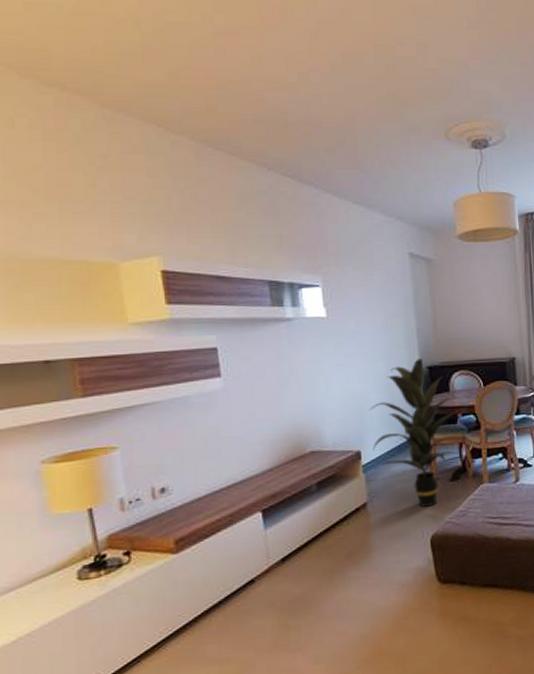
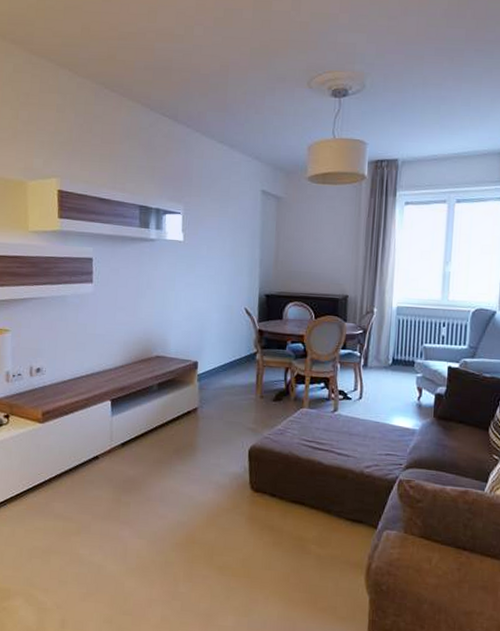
indoor plant: present [369,359,462,507] -> none [208,286,293,421]

